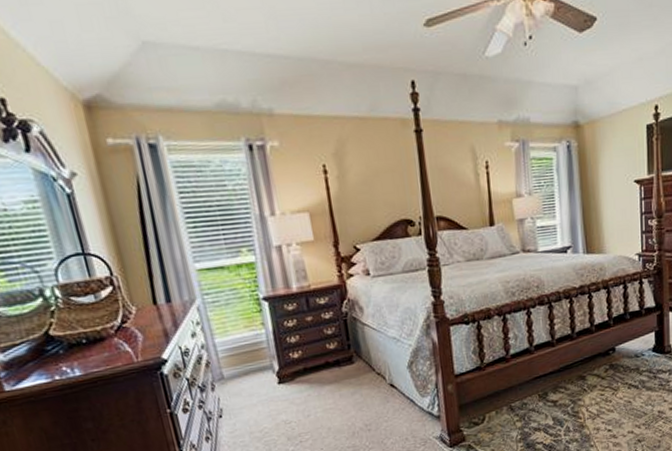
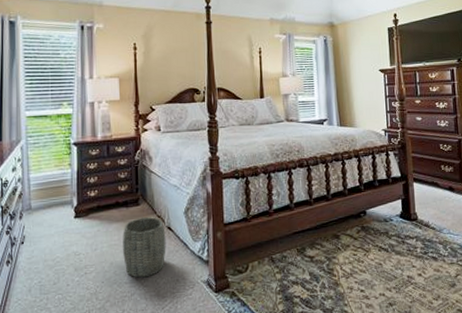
woven basket: none [338,374,391,441] -> present [123,217,166,278]

